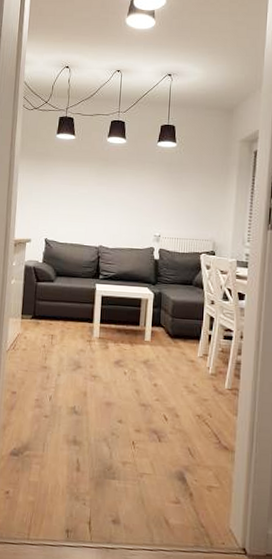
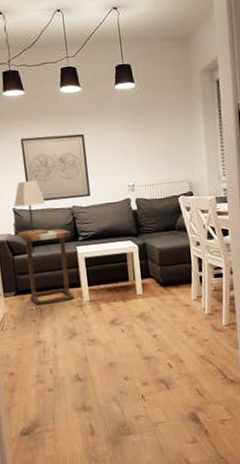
side table: none [39,263,97,336] -> present [21,228,87,309]
lamp: none [44,215,75,268] -> present [13,180,49,237]
wall art: none [60,177,122,240] -> present [20,133,91,201]

